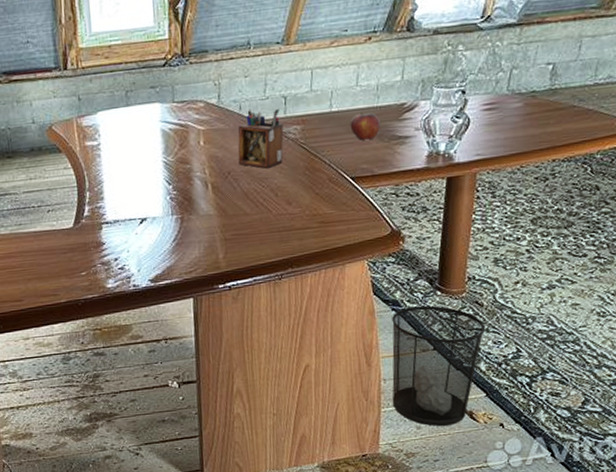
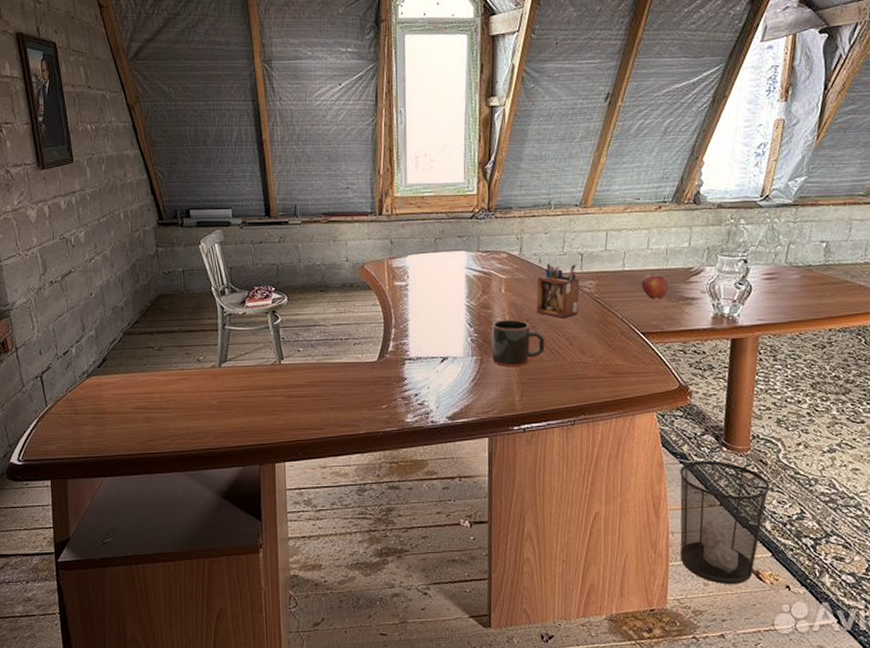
mug: none [191,173,248,224] -> present [491,319,545,368]

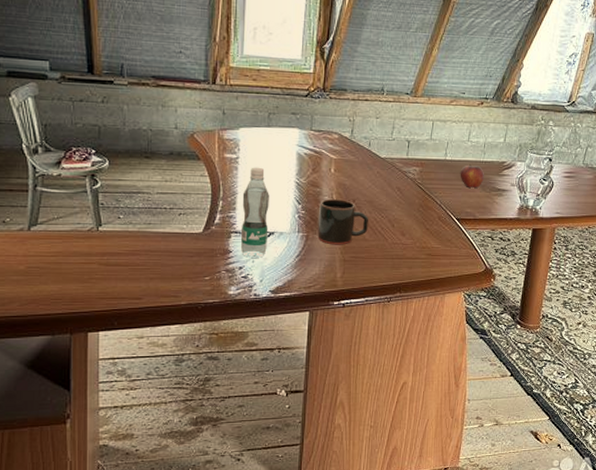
bottle: none [414,292,442,384] -> present [241,167,269,258]
desk organizer: present [536,262,580,318] -> none [363,146,405,201]
waste bin: present [680,460,770,585] -> none [473,336,553,445]

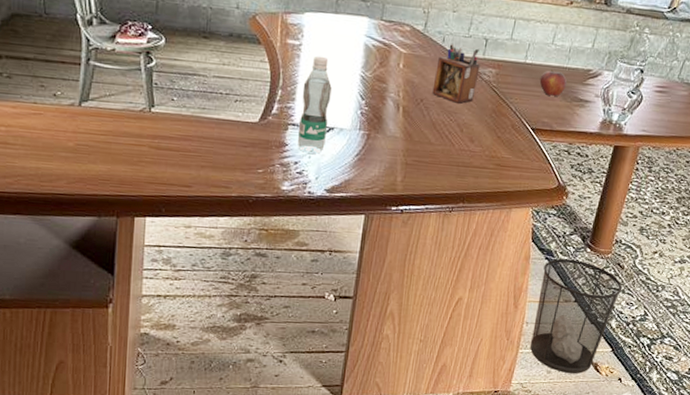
mug: present [317,198,368,245] -> none [380,96,436,147]
desk organizer: none [363,146,405,201] -> present [432,43,480,104]
waste bin: none [473,336,553,445] -> present [530,258,623,374]

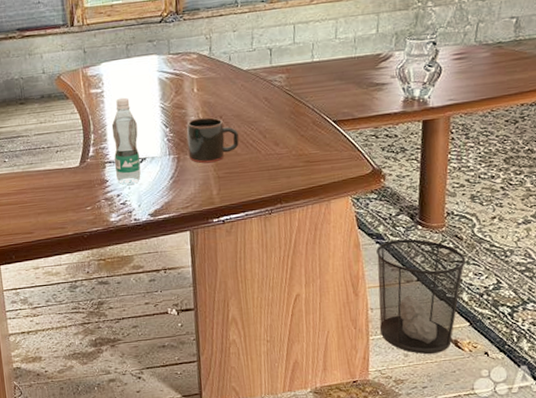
mug: none [380,96,436,147] -> present [186,117,239,164]
desk organizer: present [432,43,480,104] -> none [228,59,270,113]
fruit: present [539,69,568,96] -> none [330,61,360,87]

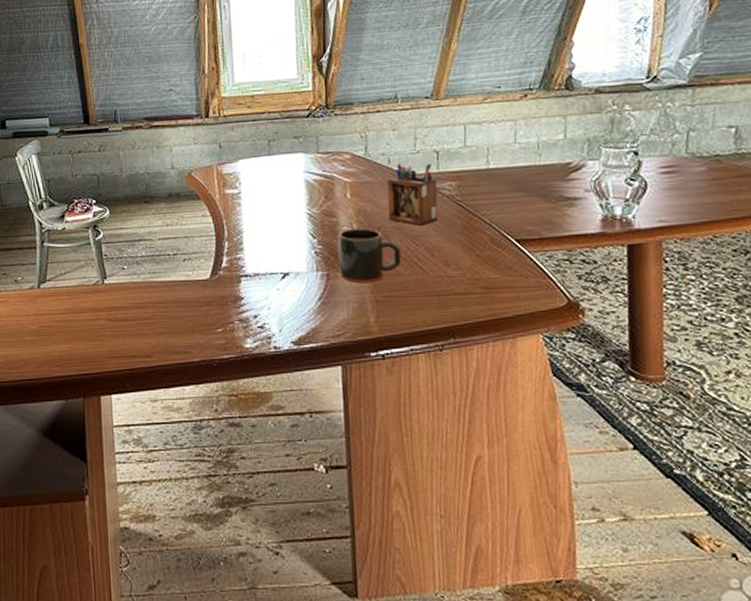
bottle: present [111,97,141,185] -> none [249,200,283,304]
desk organizer: none [228,59,270,113] -> present [387,162,438,226]
waste bin: present [376,238,466,355] -> none [578,393,697,552]

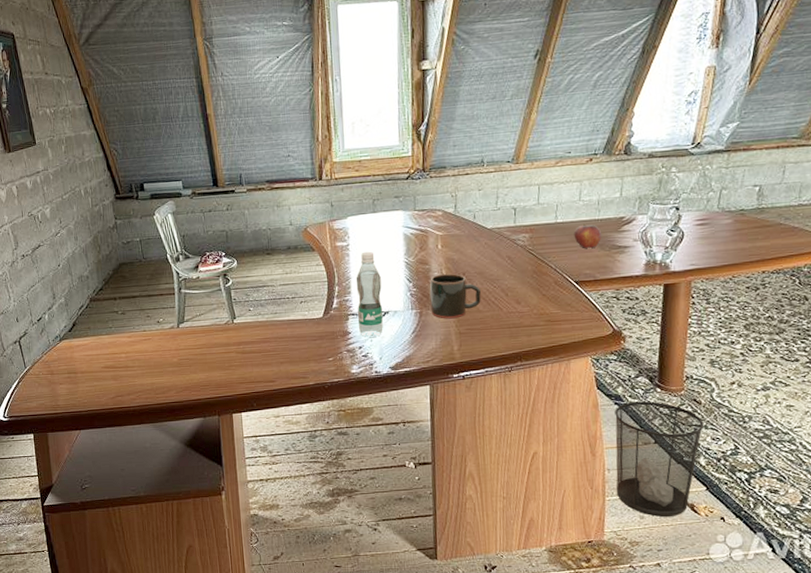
bottle: none [249,200,283,304] -> present [356,251,383,338]
desk organizer: present [387,162,438,226] -> none [472,218,514,271]
fruit: none [510,170,546,200] -> present [573,223,602,248]
waste bin: none [578,393,697,552] -> present [615,401,704,518]

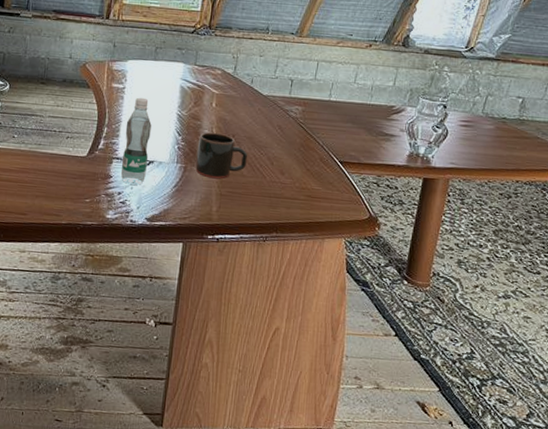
fruit: present [573,223,602,248] -> none [344,106,372,131]
waste bin: present [615,401,704,518] -> none [351,290,445,414]

